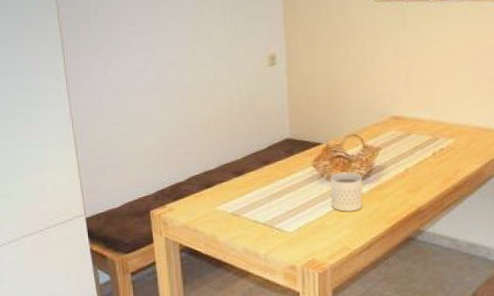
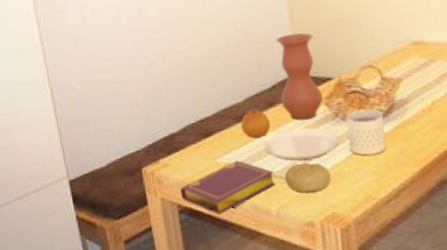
book: none [182,209,265,255] -> present [179,160,275,215]
fruit: none [239,165,265,191] -> present [241,109,271,138]
plate: none [258,184,323,212] -> present [264,127,339,160]
bread roll: none [273,214,313,241] -> present [284,162,331,193]
vase: none [275,102,312,178] -> present [276,33,323,120]

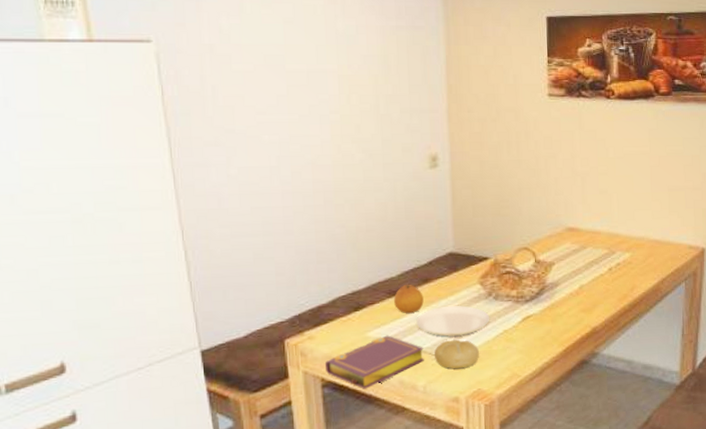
vase: present [276,33,323,120] -> none [436,210,478,298]
mug: present [346,109,386,157] -> none [498,290,535,336]

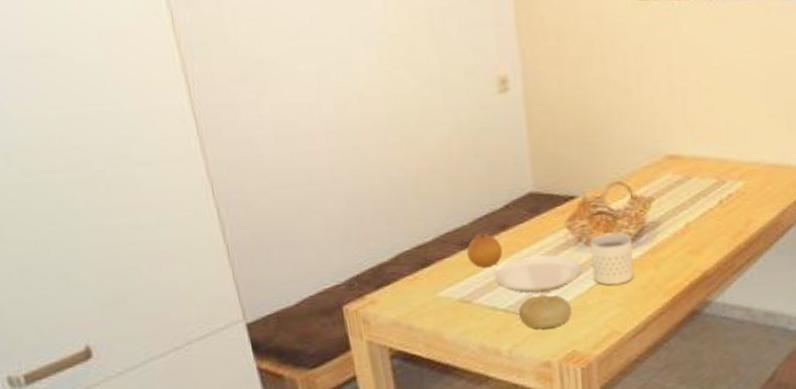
book: present [324,335,424,389] -> none [391,293,507,358]
mug: none [498,290,535,336] -> present [590,233,634,287]

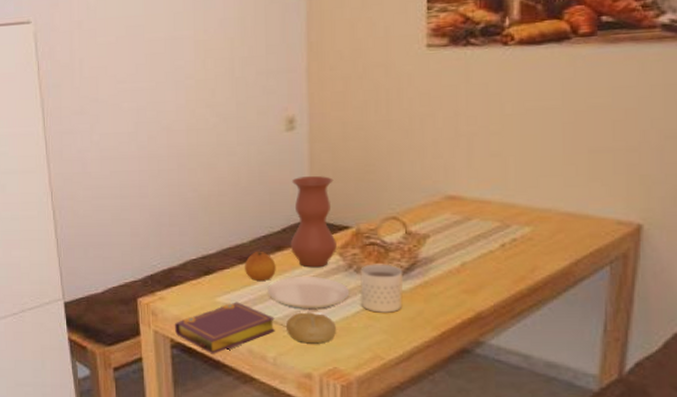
book: none [391,293,507,358] -> present [174,302,275,354]
vase: none [511,142,565,246] -> present [290,175,337,268]

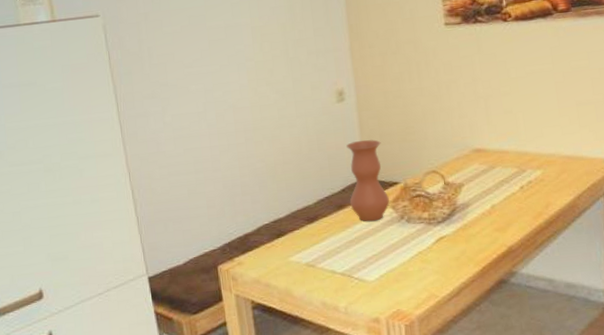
book: present [174,302,275,354] -> none [253,259,344,311]
fruit: present [245,251,276,281] -> none [312,211,340,238]
plate: present [267,275,350,308] -> none [334,228,404,260]
bread roll: present [285,312,336,344] -> none [352,262,396,291]
mug: present [360,264,404,314] -> none [411,212,449,257]

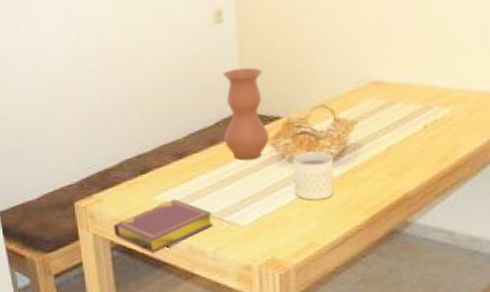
book: none [253,259,344,311] -> present [113,199,213,253]
mug: none [411,212,449,257] -> present [293,152,335,202]

